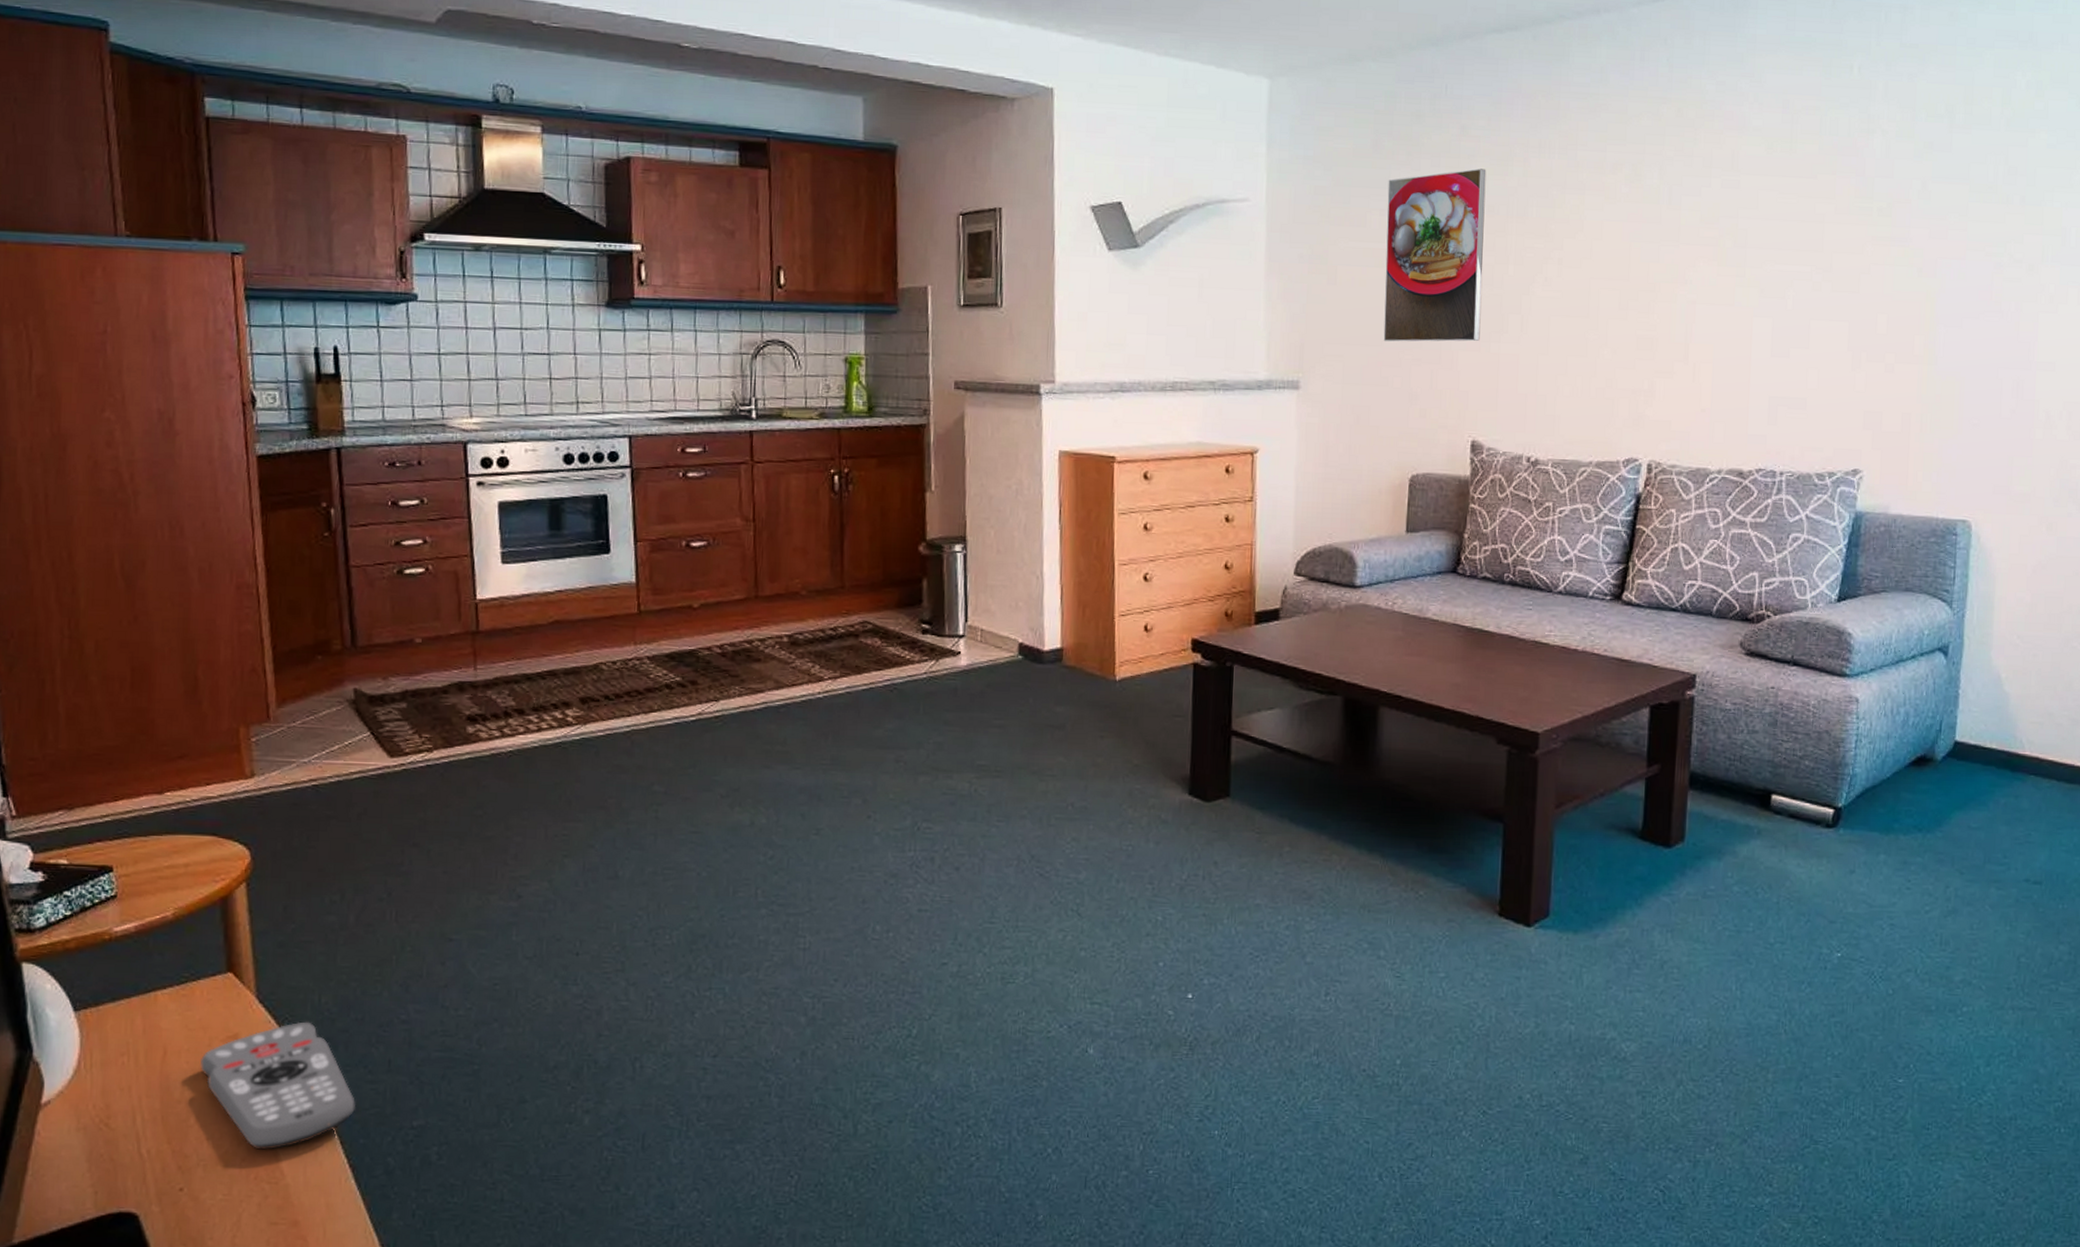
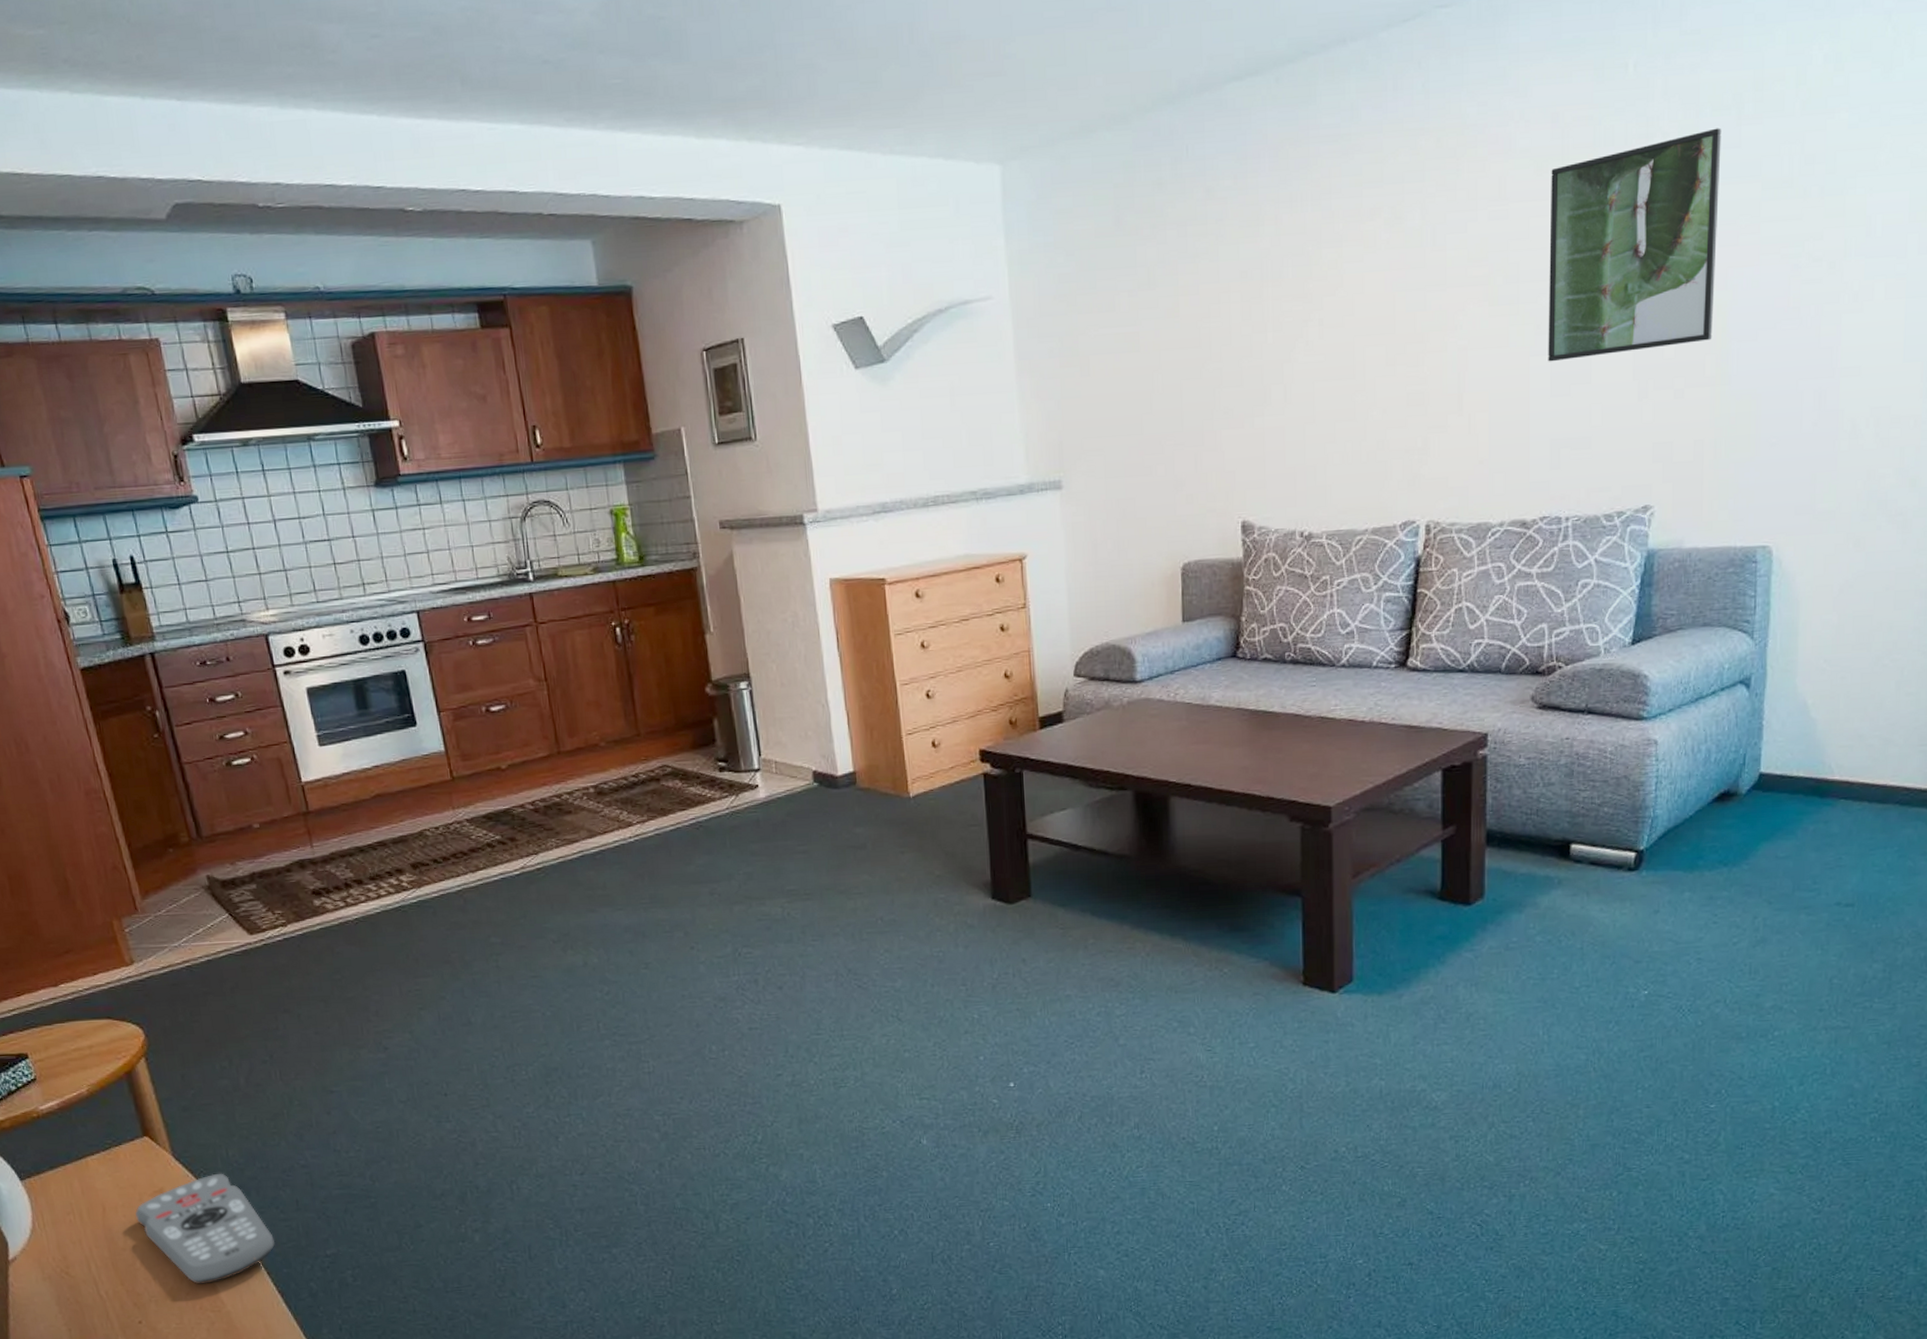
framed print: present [1383,168,1486,342] -> none [1134,232,1243,429]
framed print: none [1770,132,1935,325] -> present [1548,128,1722,362]

